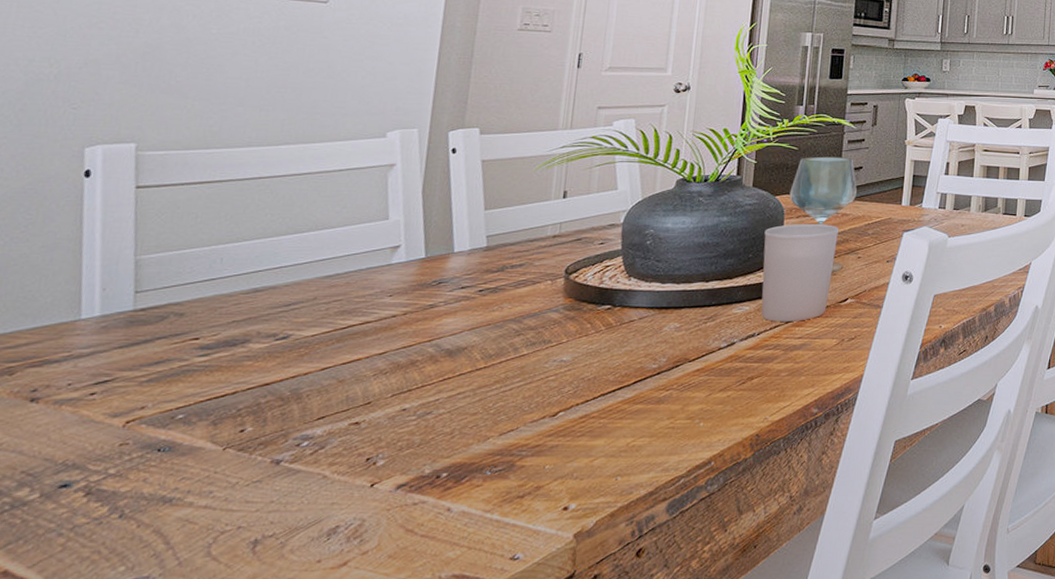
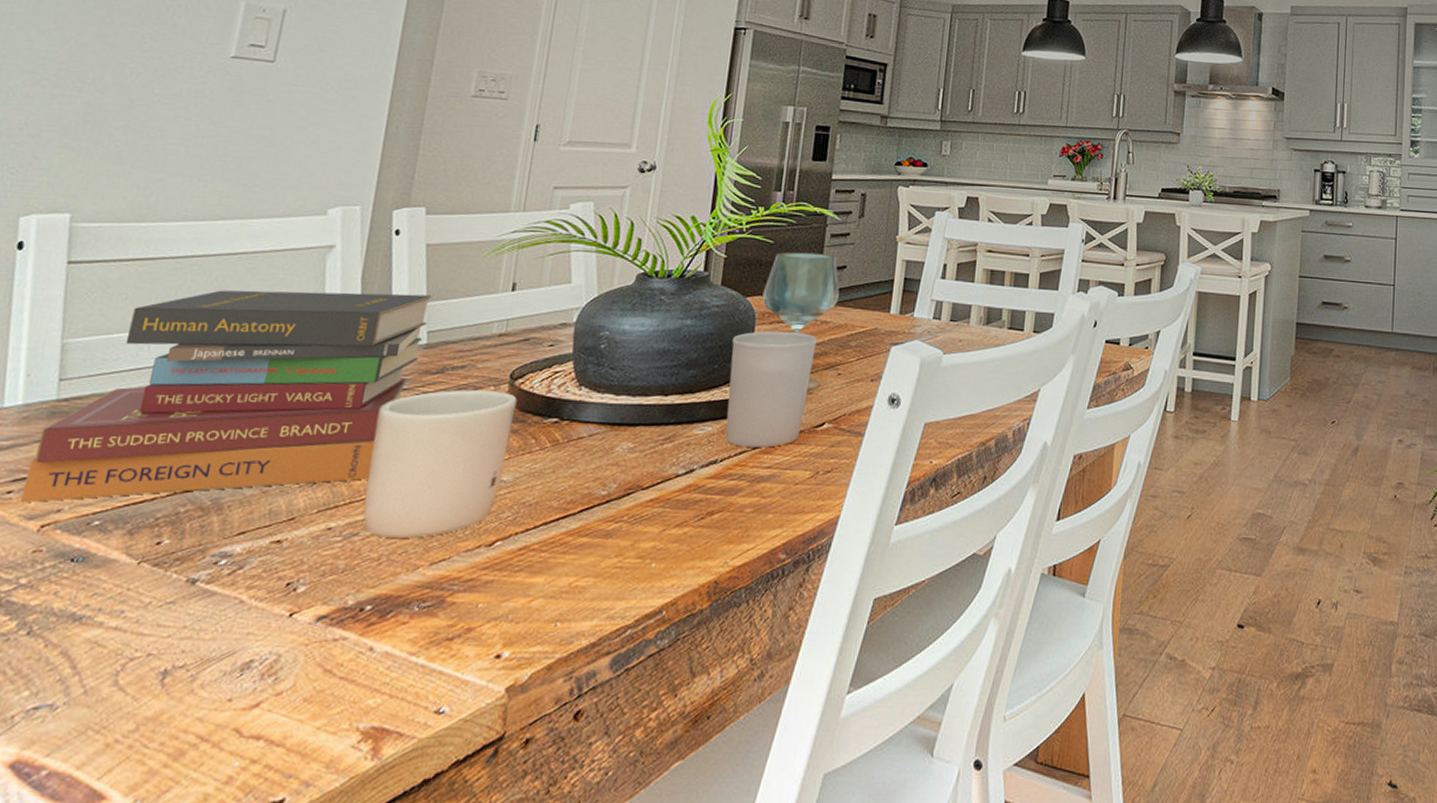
books: none [105,204,489,403] -> present [21,290,432,503]
mug: none [435,285,573,414] -> present [363,389,517,538]

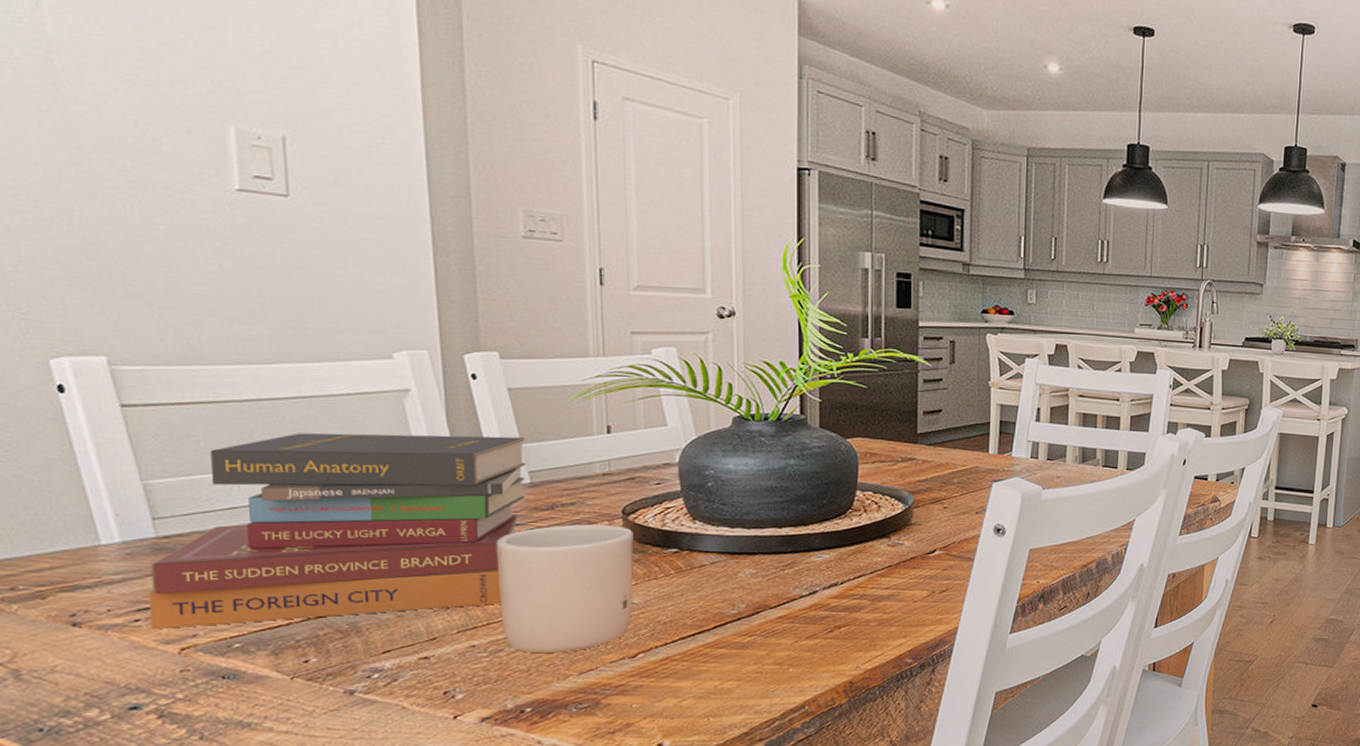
candle holder: present [725,331,818,448] -> none [838,469,921,572]
wine glass: present [762,252,839,392] -> none [862,396,937,523]

